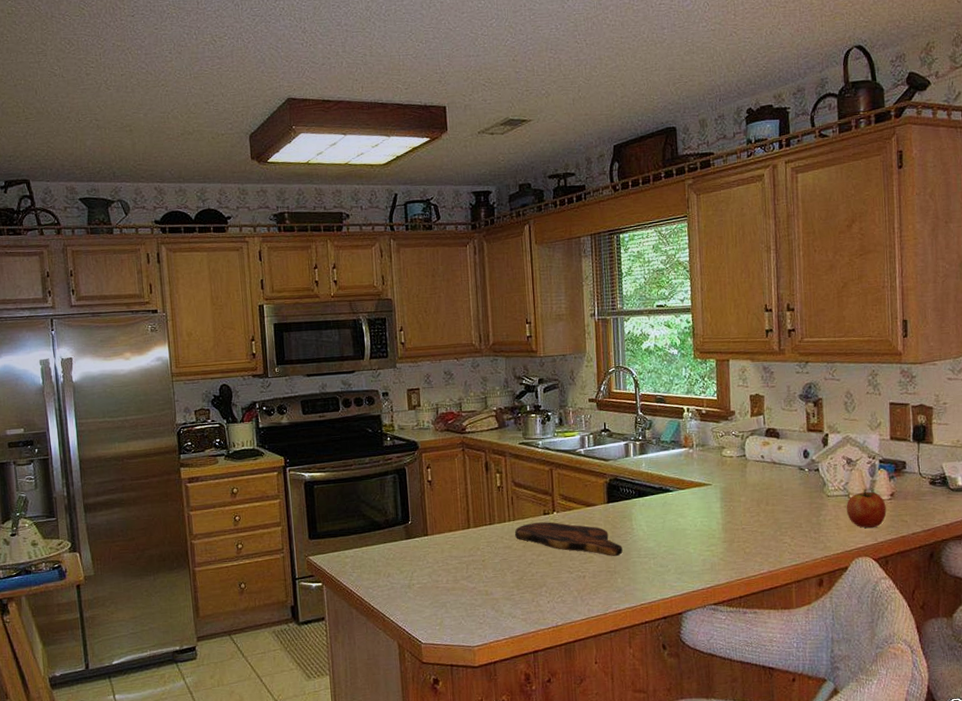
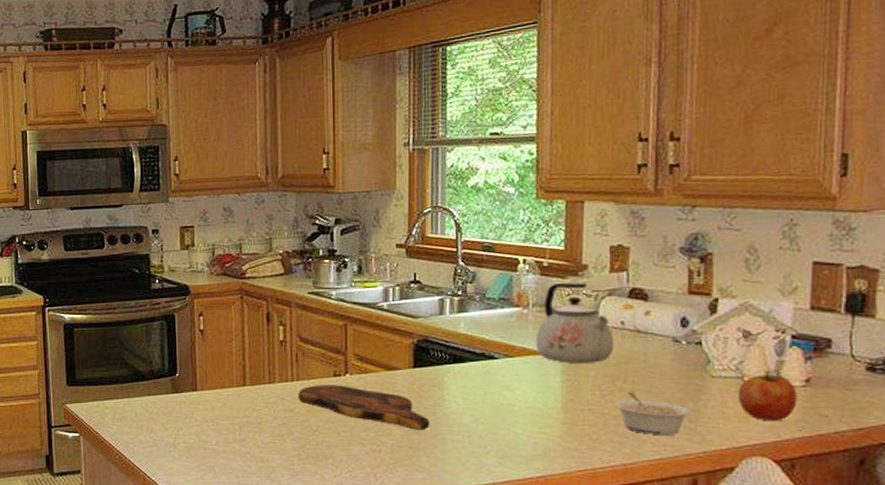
kettle: none [700,425,758,492] -> present [535,283,614,363]
legume: none [761,512,815,546] -> present [615,392,692,435]

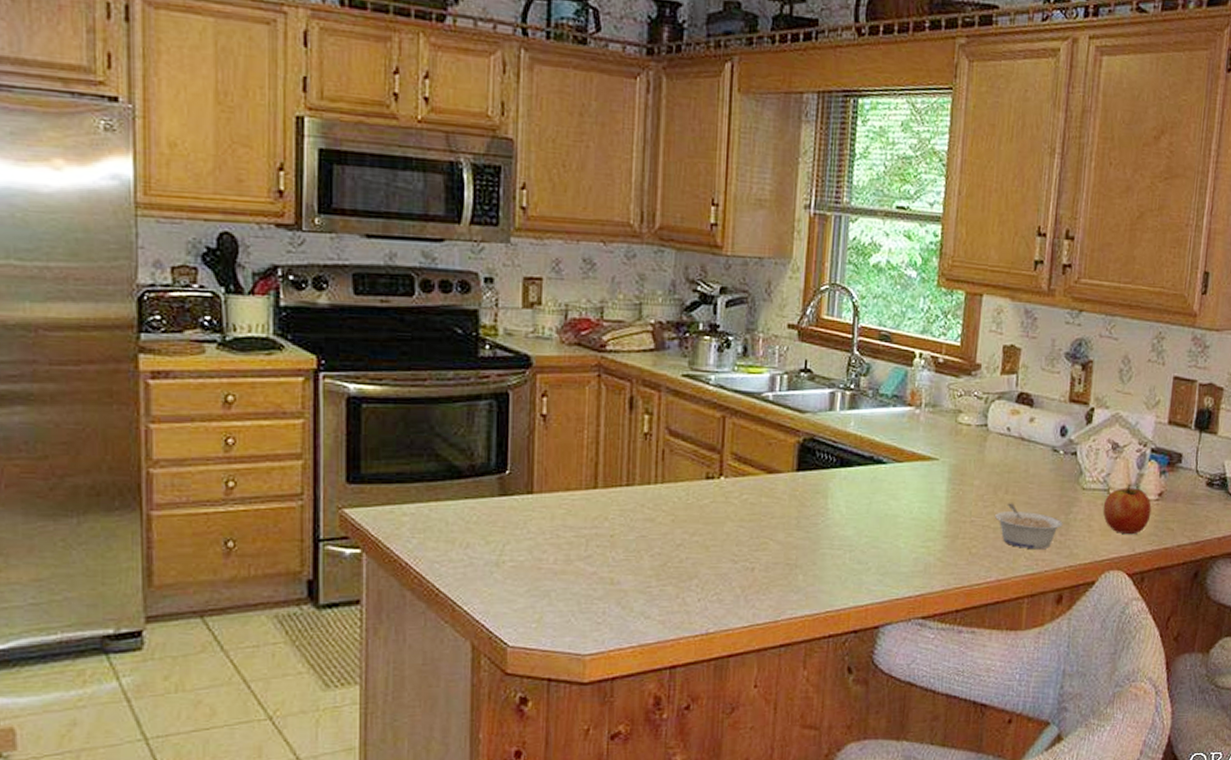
cutting board: present [297,385,430,431] -> none [661,489,810,545]
kettle: present [535,283,614,363] -> none [925,382,1000,471]

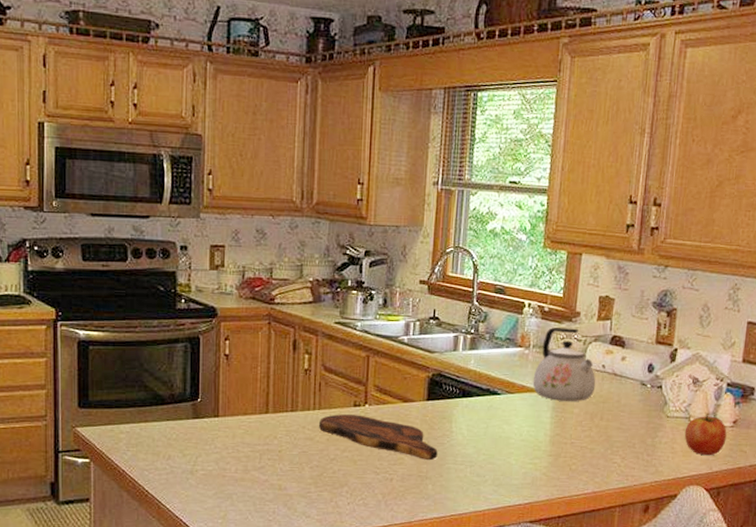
cutting board: none [661,489,810,545] -> present [318,414,438,461]
kettle: none [925,382,1000,471] -> present [533,327,596,401]
legume: present [995,503,1063,548] -> none [592,428,650,466]

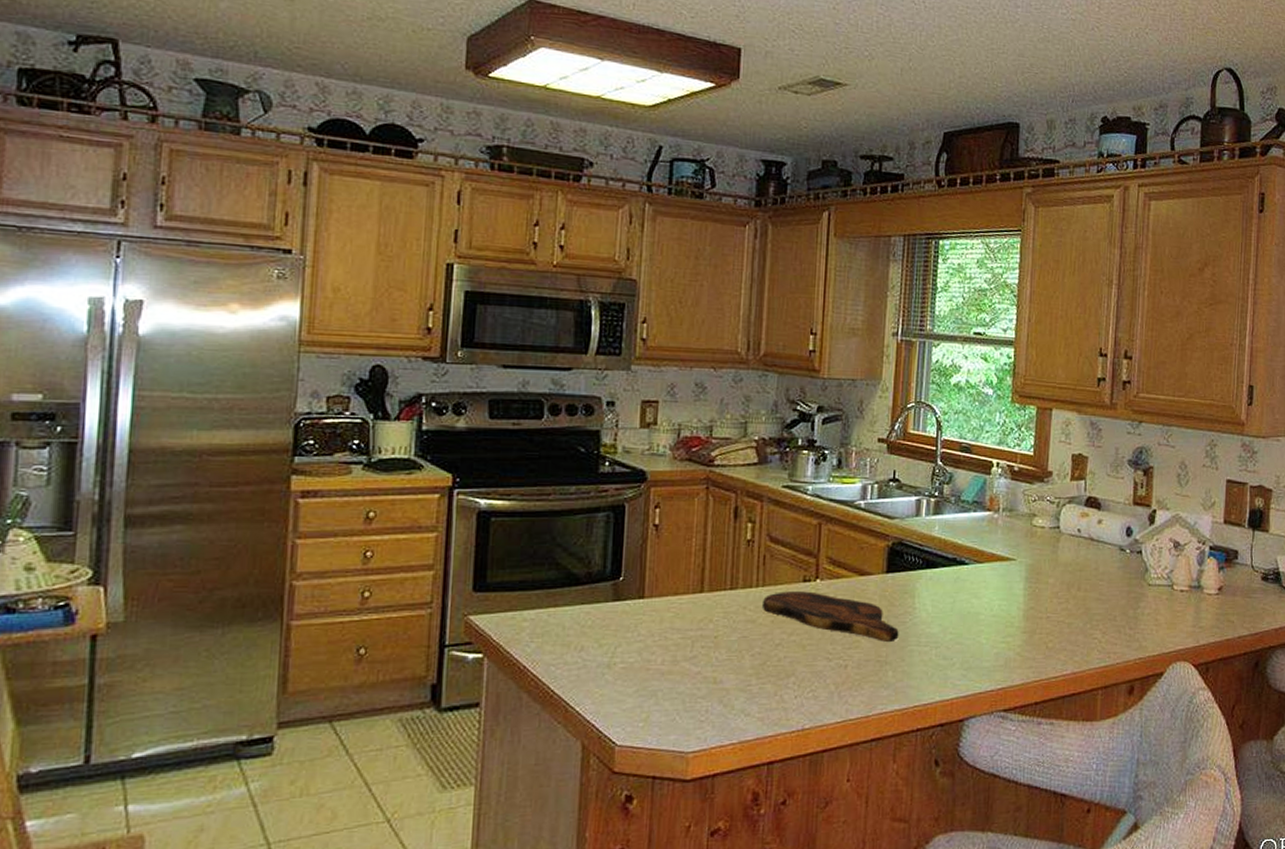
kettle: present [533,327,596,401] -> none [1003,489,1072,570]
fruit: present [684,412,727,455] -> none [1168,579,1212,626]

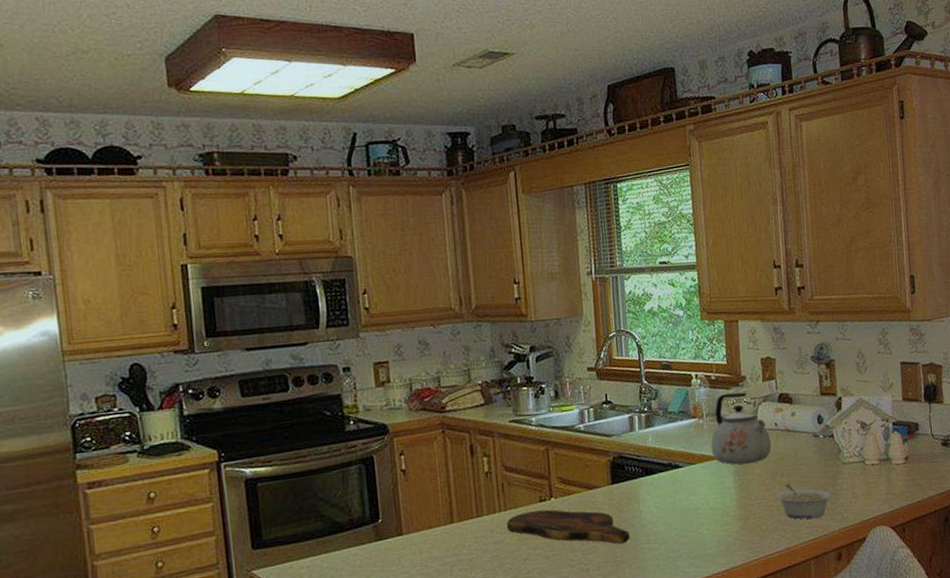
kettle: none [1003,489,1072,570] -> present [711,392,772,465]
legume: none [1069,599,1132,642] -> present [776,484,832,519]

